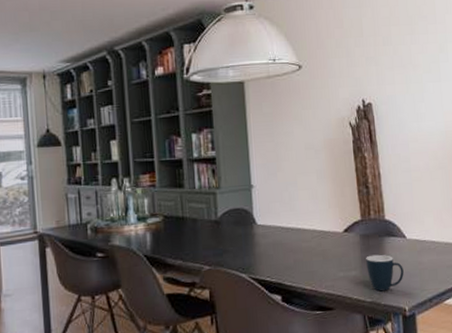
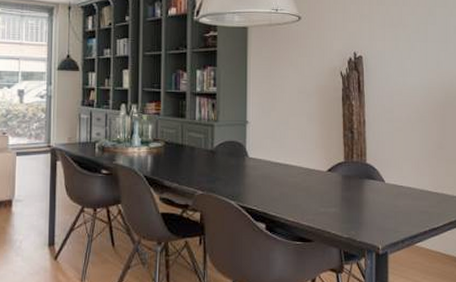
mug: present [366,254,404,292] -> none [346,195,380,229]

